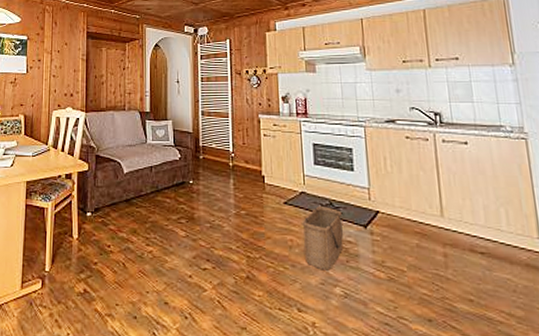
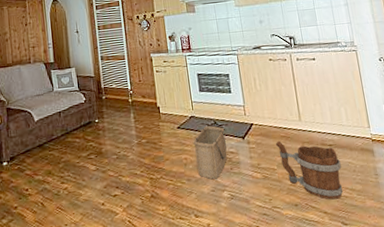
bucket: none [406,236,497,323] -> present [275,140,344,200]

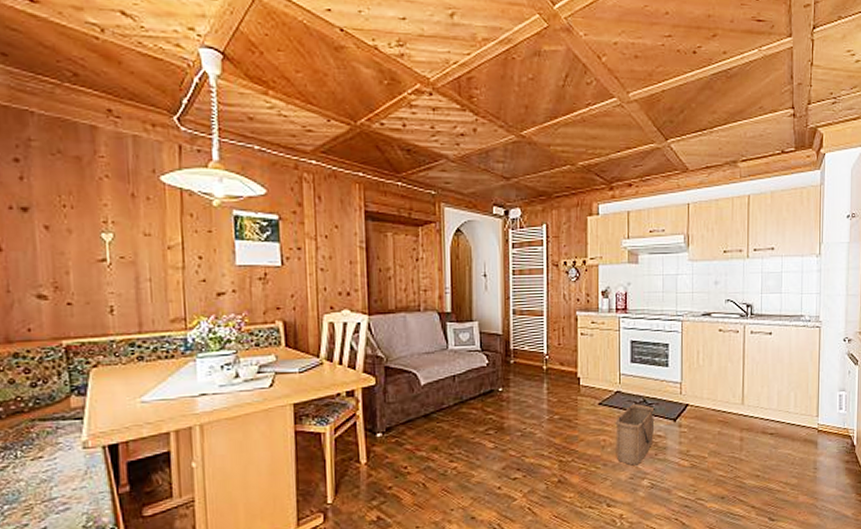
bucket: present [275,140,344,200] -> none [710,425,779,493]

